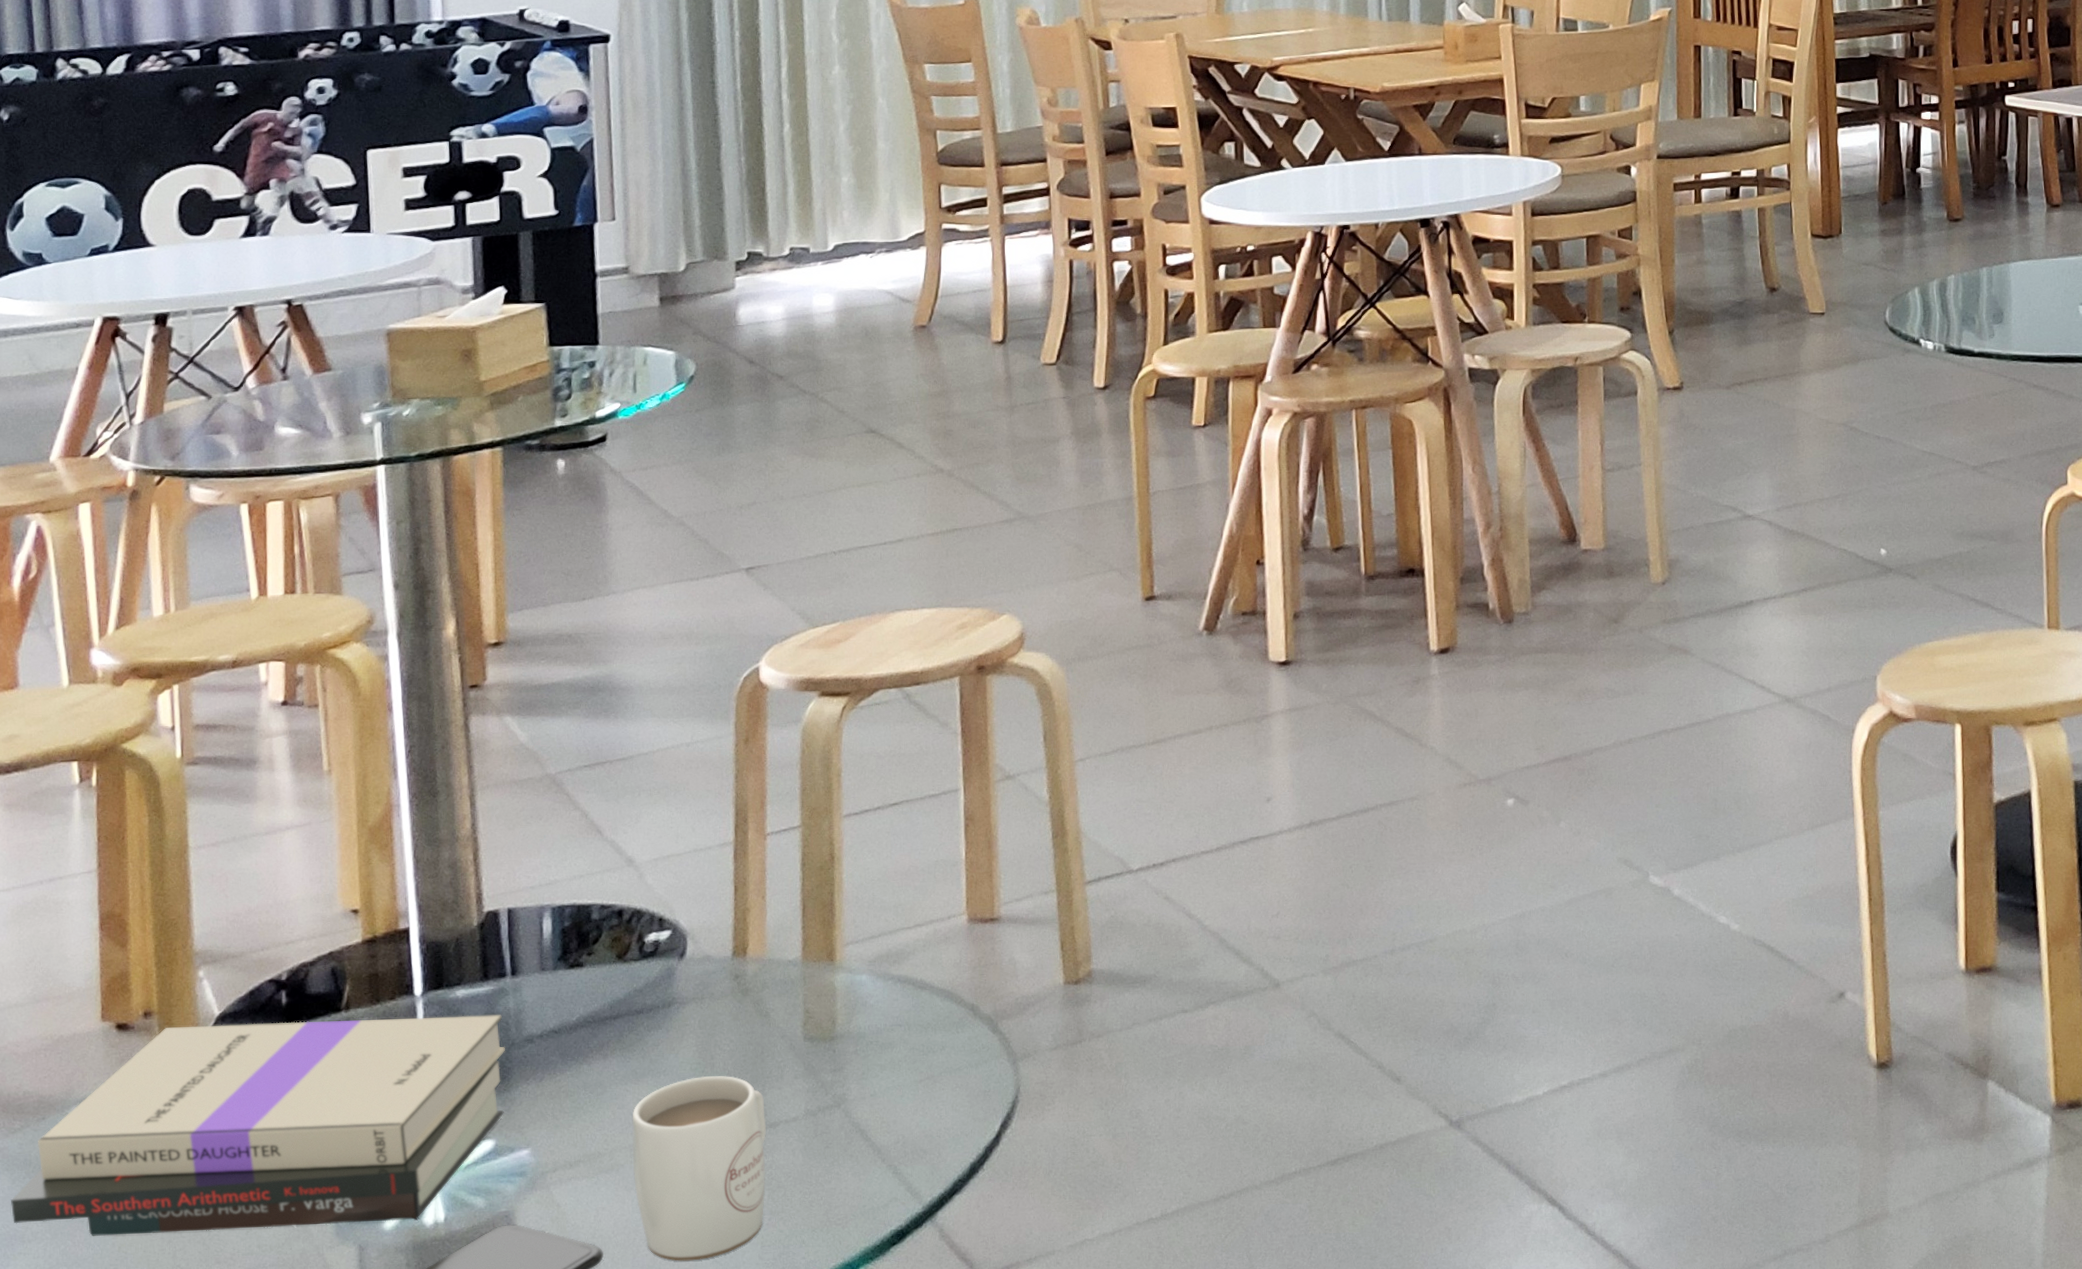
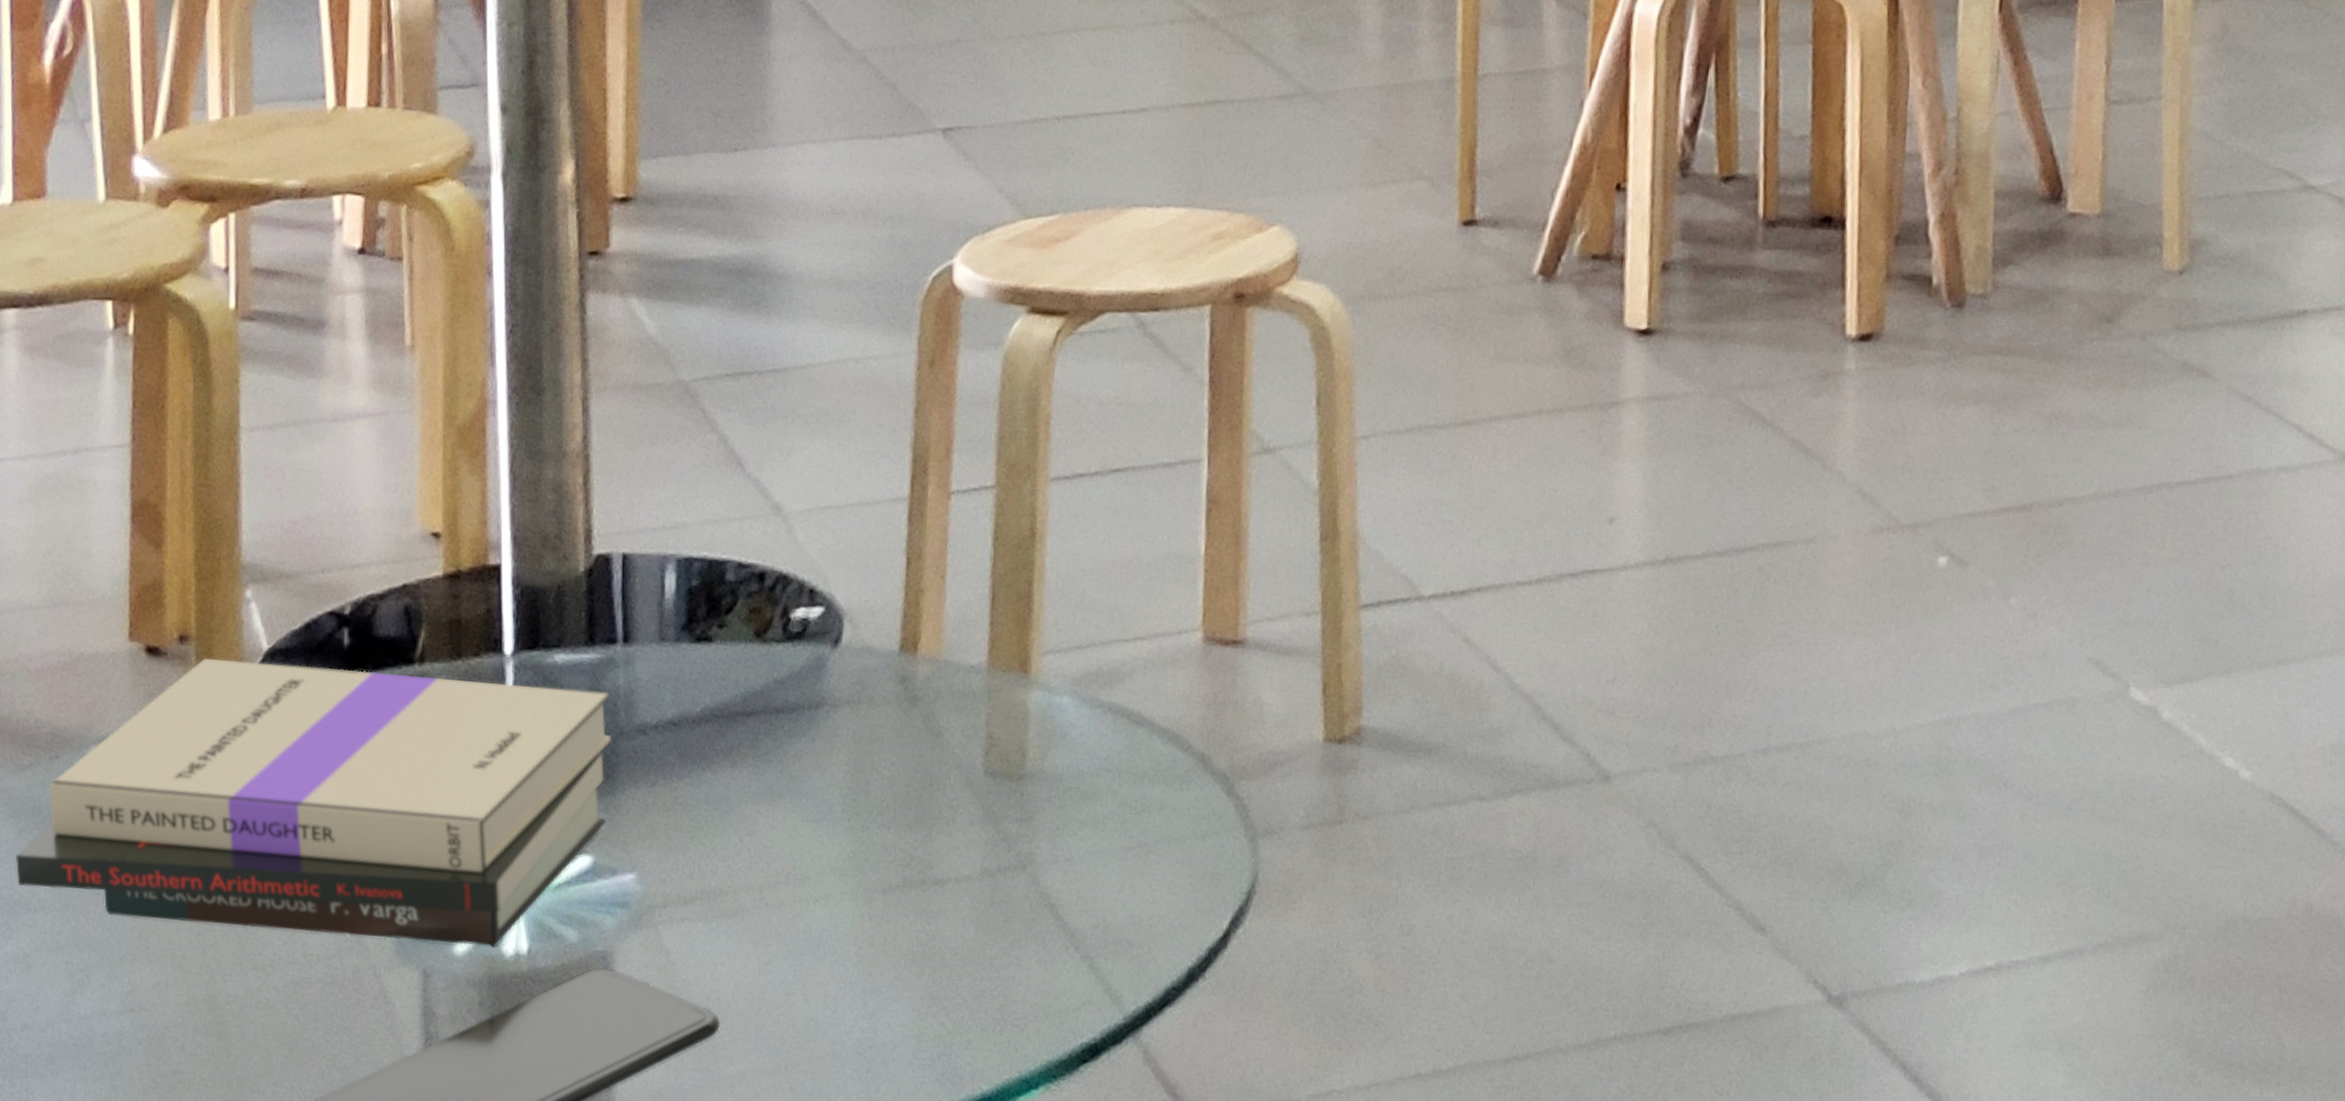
mug: present [631,1075,767,1261] -> none [761,805,932,1048]

